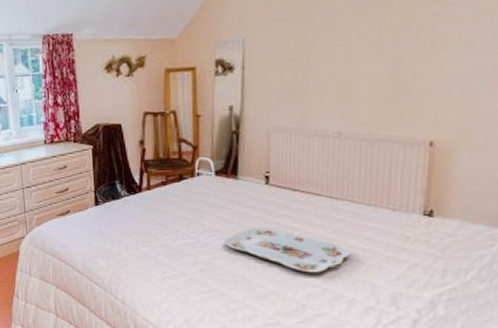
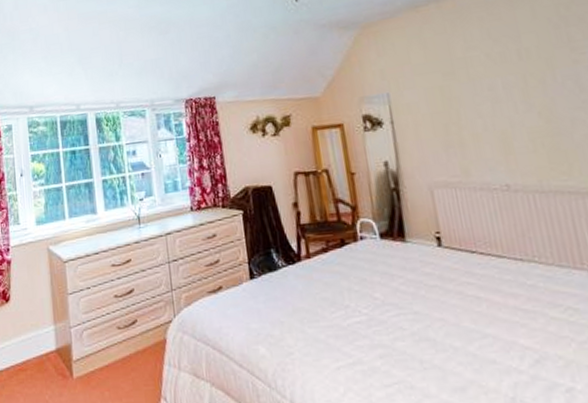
serving tray: present [224,227,351,273] -> none [402,298,555,355]

